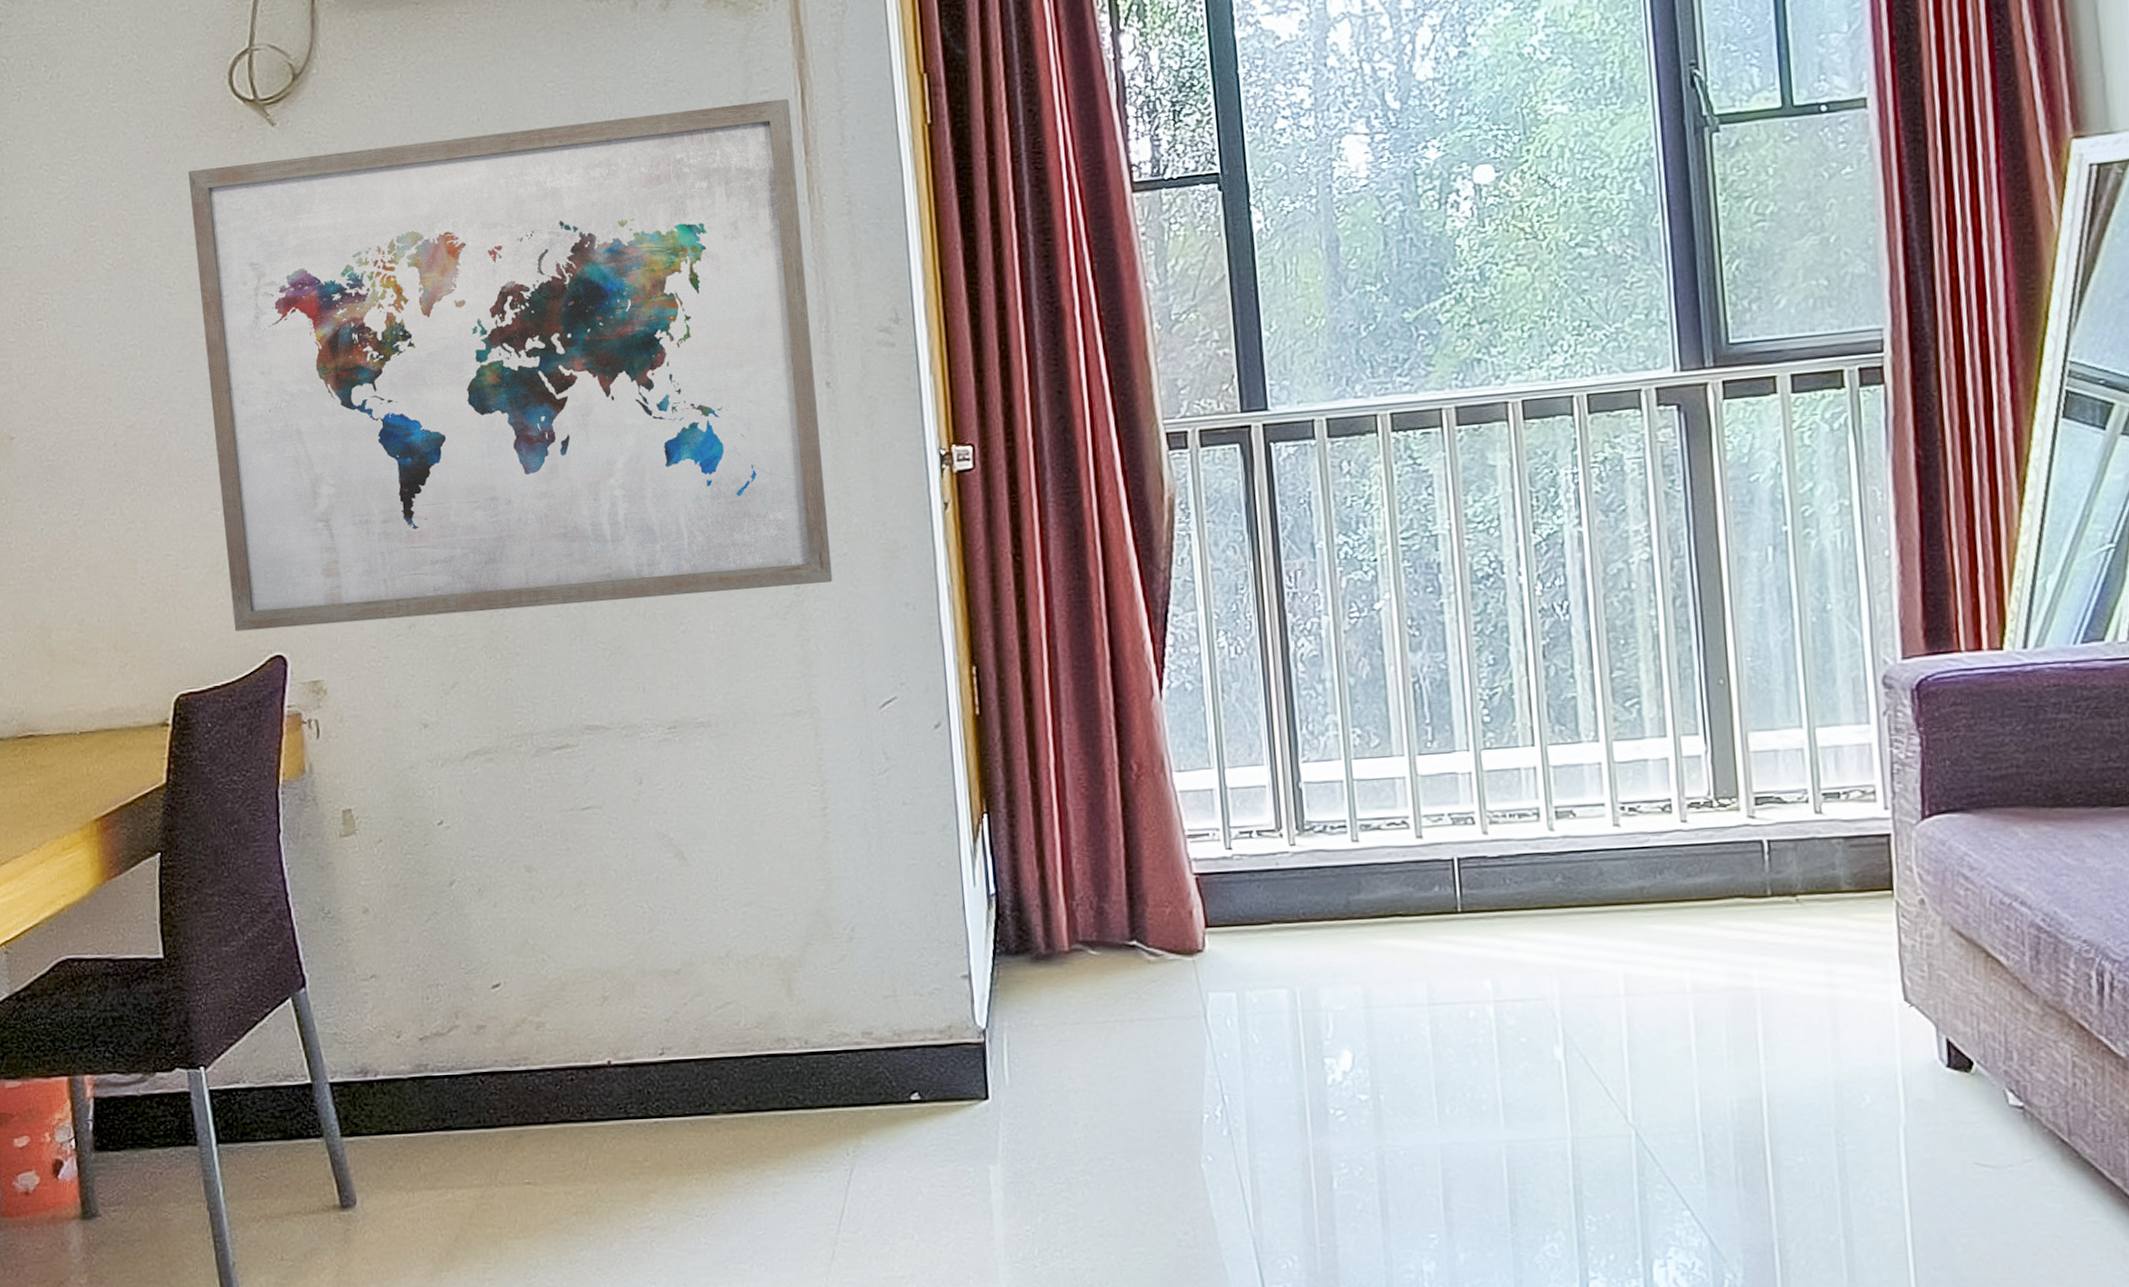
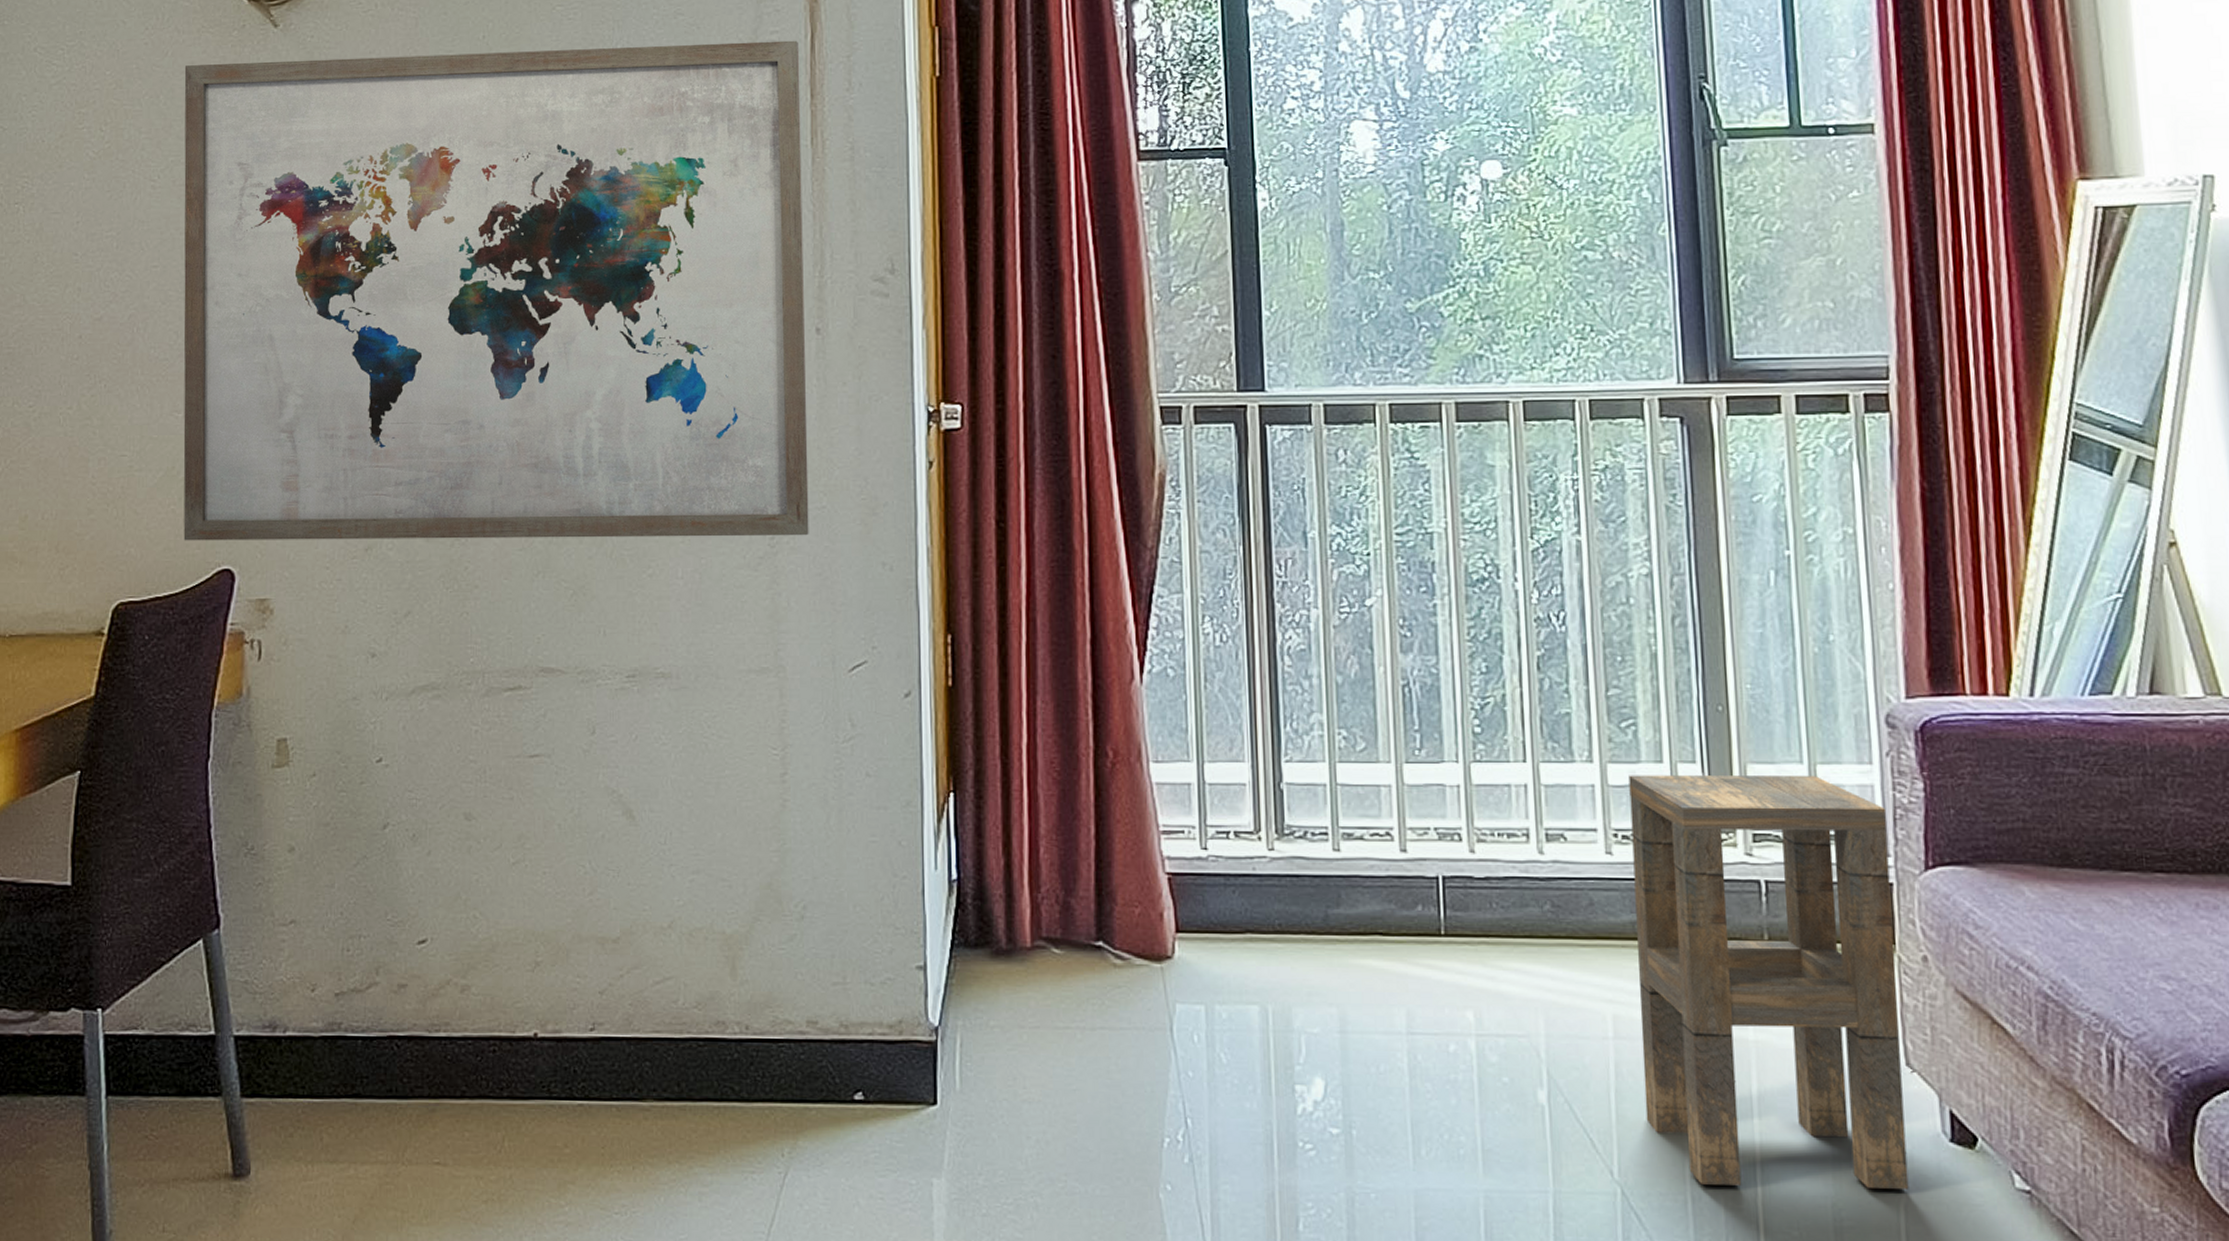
side table: none [1634,738,1908,1122] -> present [1628,775,1909,1189]

